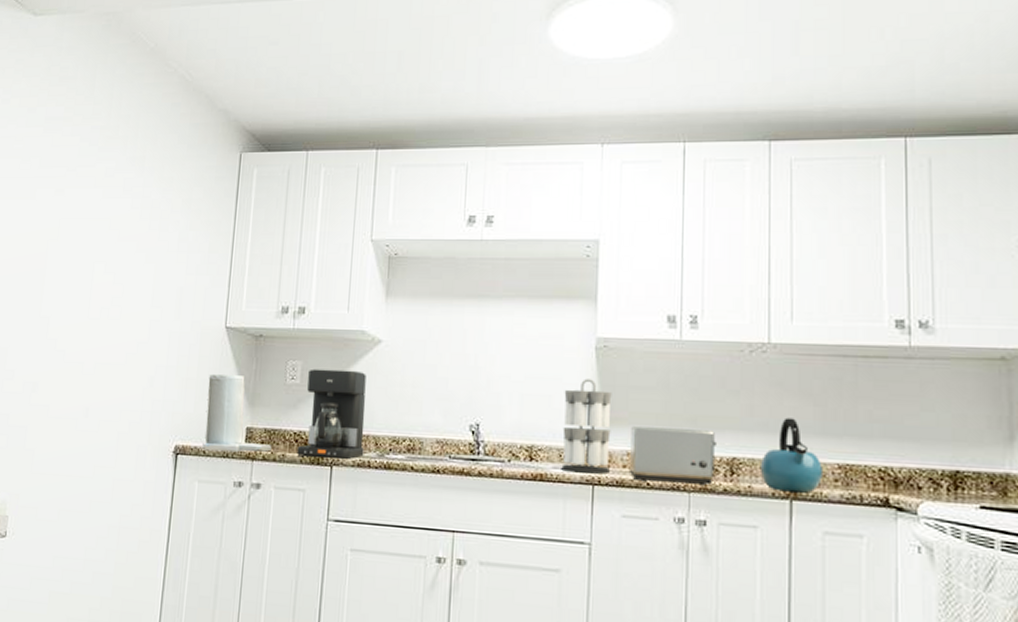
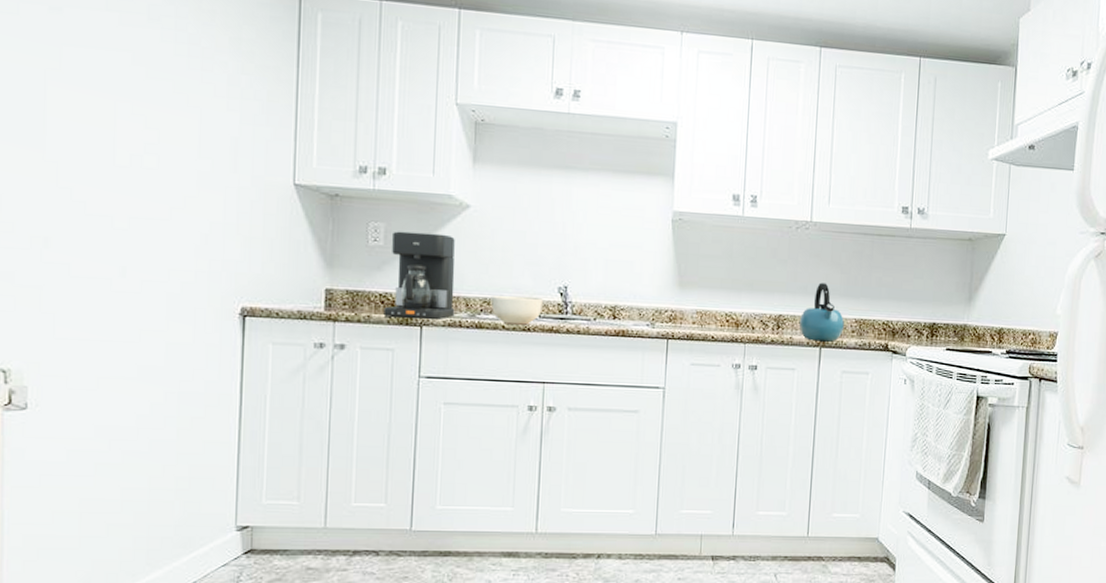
paper towel: present [202,374,272,453] -> none [275,234,355,314]
bowl: none [399,434,453,466] -> present [490,295,543,325]
spice rack: present [561,378,612,474] -> none [640,247,685,330]
toaster: present [630,426,716,485] -> none [698,289,767,337]

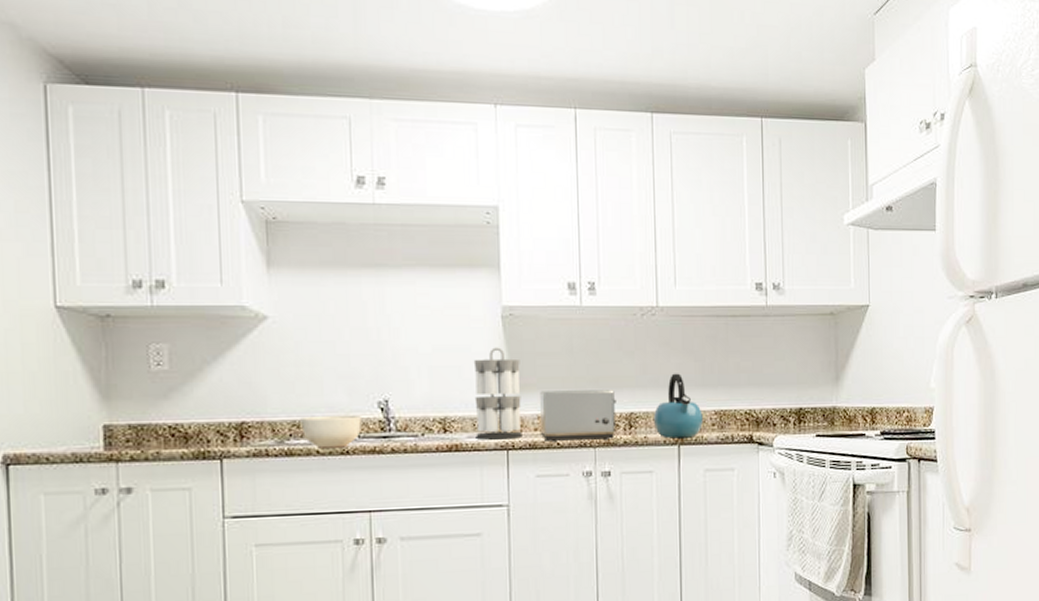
coffee maker: present [383,231,455,320] -> none [175,351,260,453]
spice rack: none [640,247,685,330] -> present [473,347,522,440]
toaster: none [698,289,767,337] -> present [540,390,616,441]

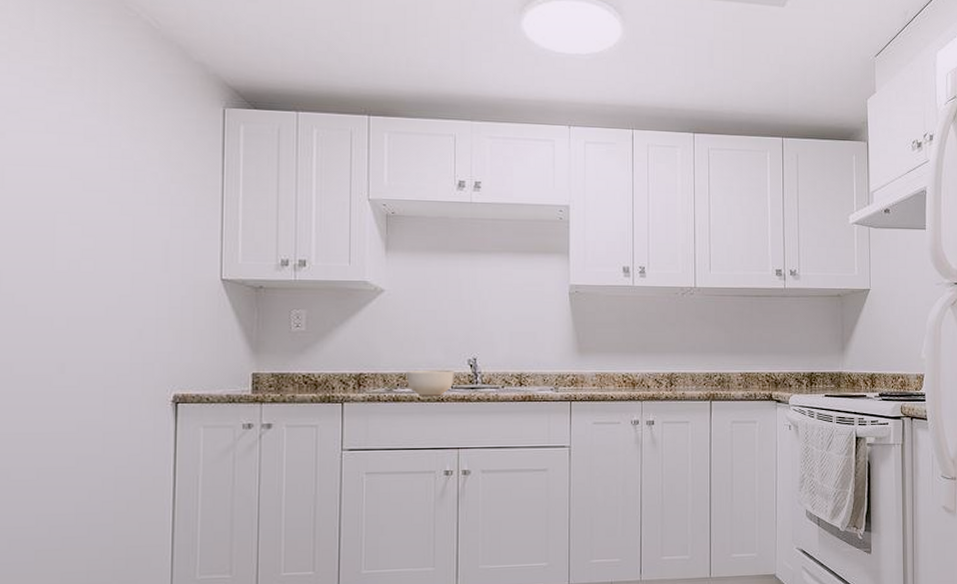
spice rack: present [473,347,522,440] -> none [545,318,583,393]
toaster: present [540,390,616,441] -> none [598,354,660,395]
kettle: present [653,373,703,439] -> none [690,342,731,395]

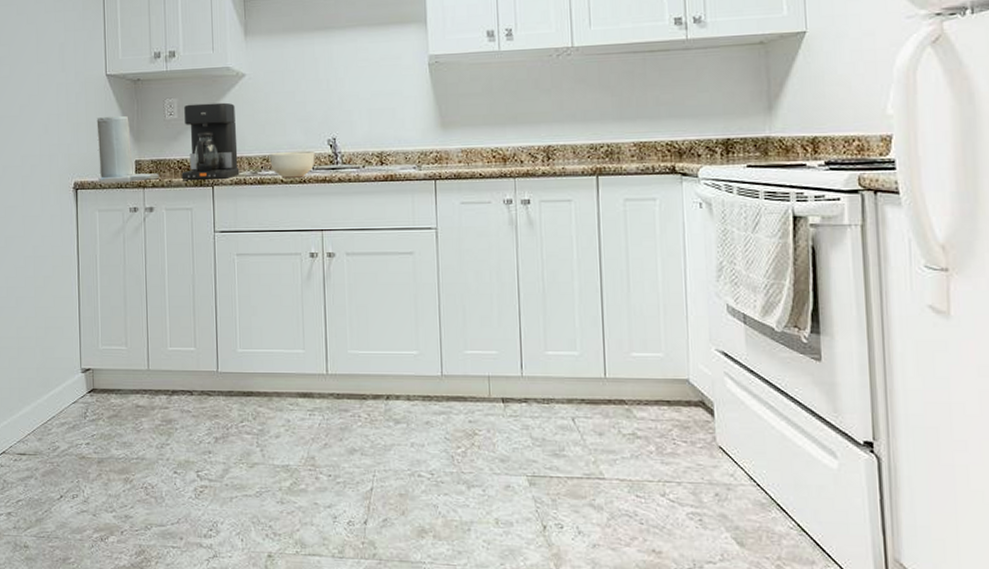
paper towel: none [205,325,281,398] -> present [96,116,159,184]
coffee maker: none [307,317,373,397] -> present [181,102,240,181]

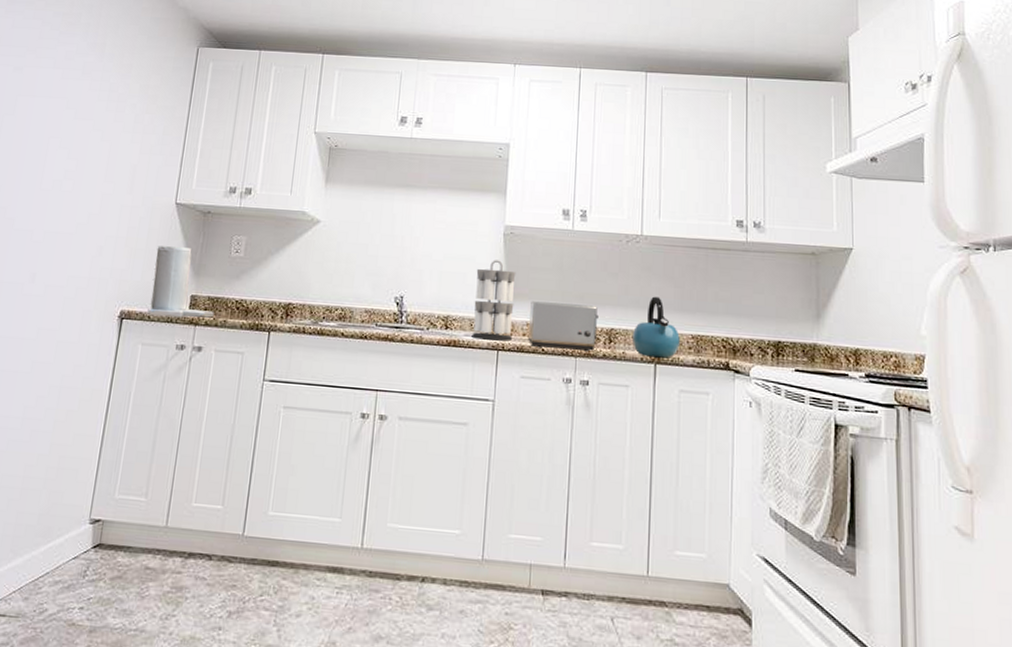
coffee maker: present [181,102,240,181] -> none [237,244,305,326]
bowl: present [269,151,315,178] -> none [332,304,380,333]
spice rack: none [405,91,448,171] -> present [471,260,516,341]
toaster: none [463,125,534,172] -> present [528,301,599,351]
kettle: none [570,108,621,170] -> present [631,296,680,359]

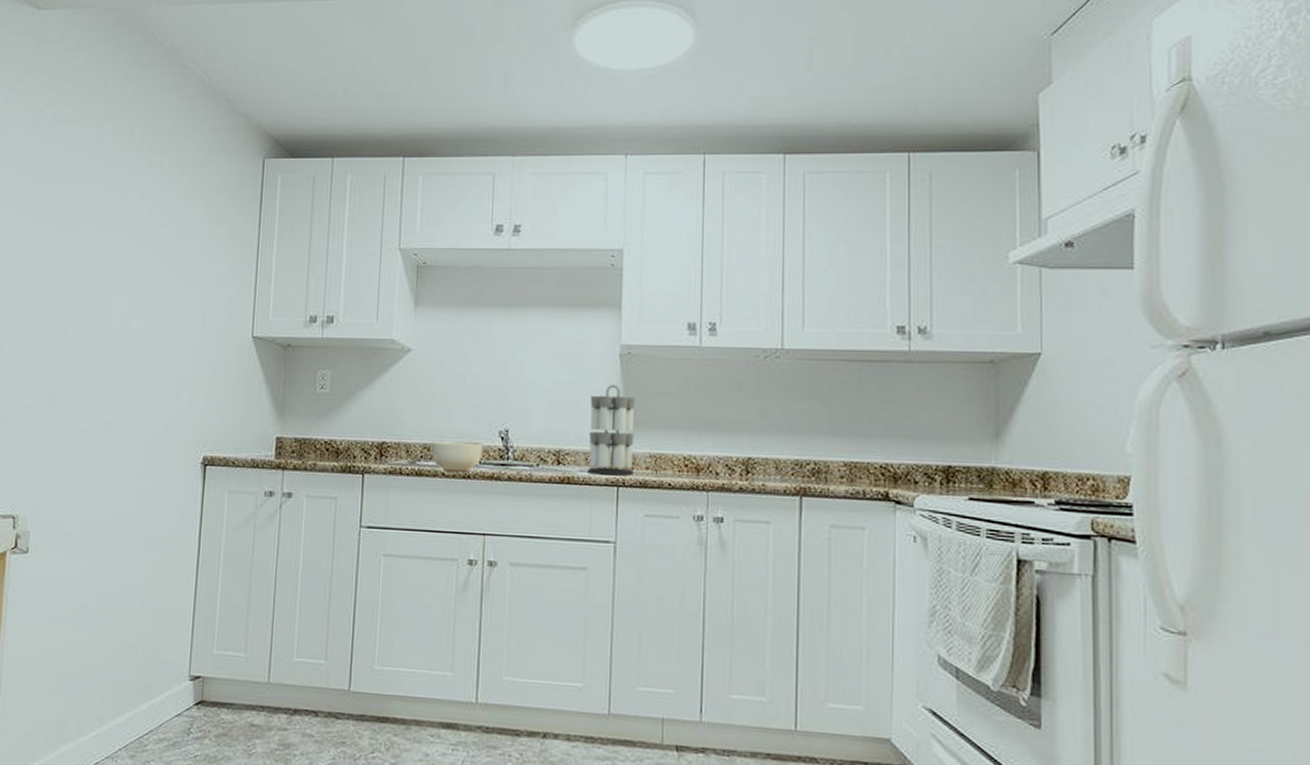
paper towel: present [147,246,214,318] -> none [231,385,303,463]
bowl: none [332,304,380,333] -> present [430,441,483,472]
toaster: present [528,301,599,351] -> none [652,430,733,484]
kettle: present [631,296,680,359] -> none [772,419,830,490]

